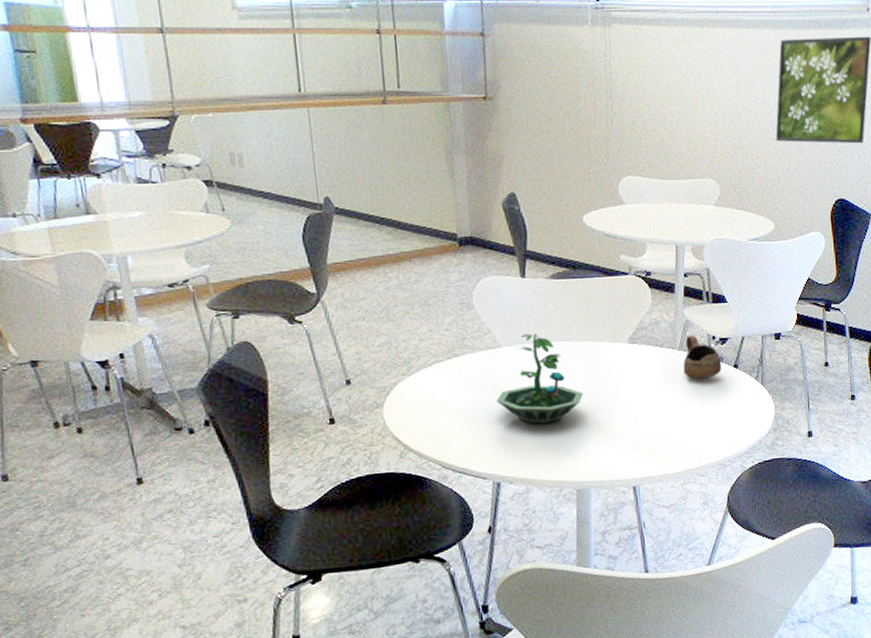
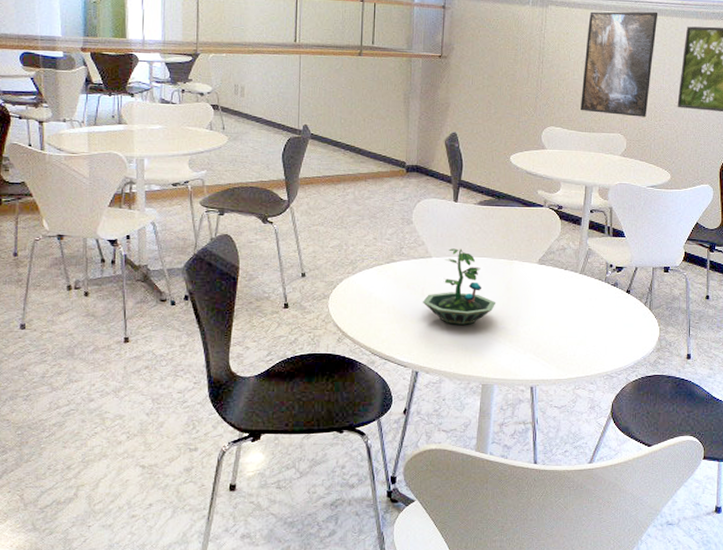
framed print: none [661,23,745,157] -> present [581,11,658,117]
cup: present [683,334,722,380] -> none [583,261,616,301]

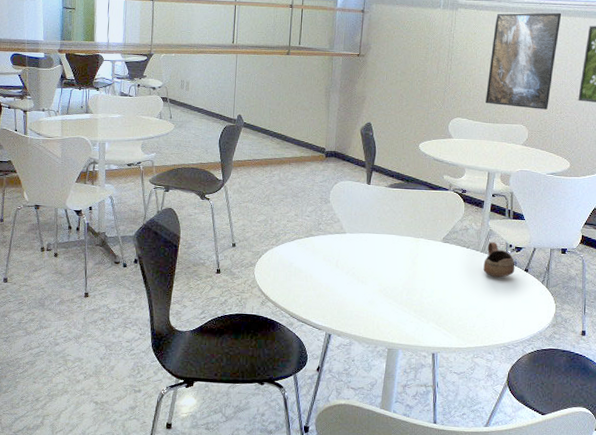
terrarium: present [422,248,496,325] -> none [336,226,403,295]
cup: none [583,261,616,301] -> present [483,241,515,278]

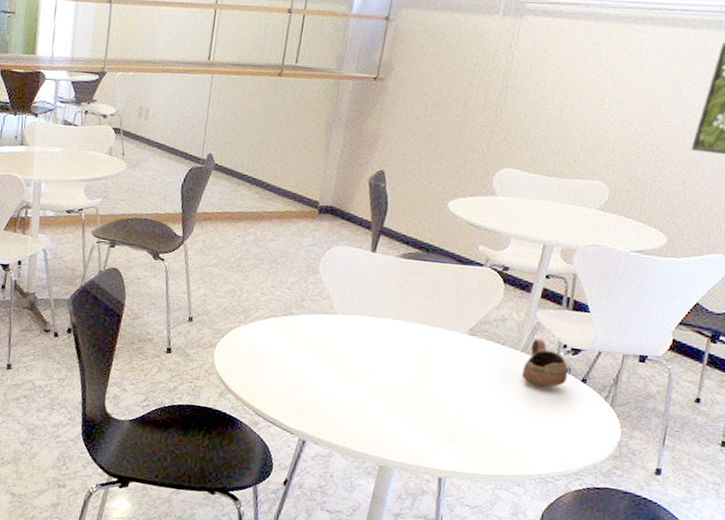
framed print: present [486,12,562,110] -> none [550,21,682,162]

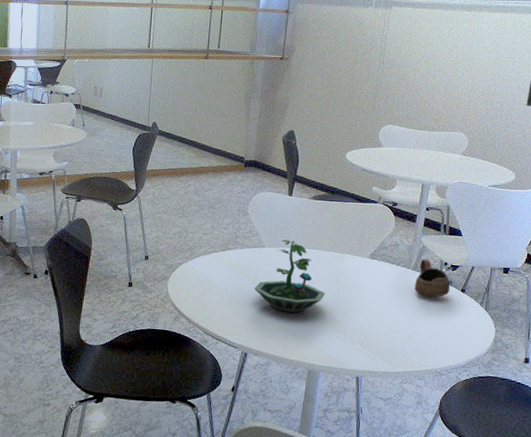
terrarium: none [319,306,409,396] -> present [254,240,326,313]

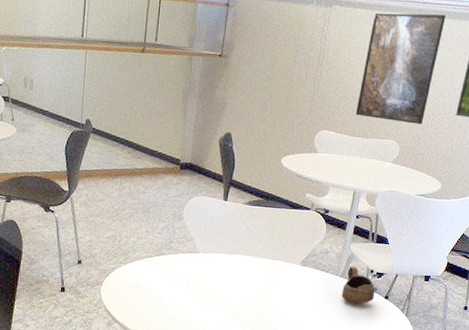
terrarium: present [254,240,326,313] -> none [187,245,257,319]
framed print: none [421,9,510,116] -> present [356,12,446,125]

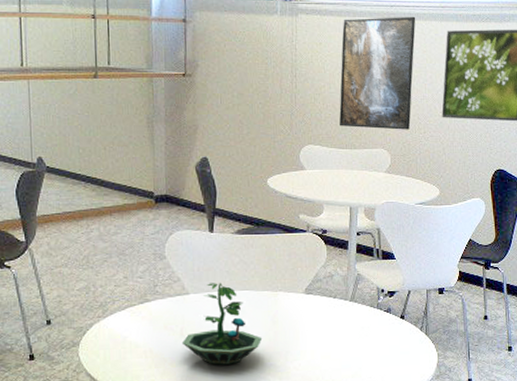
terrarium: none [187,245,257,319] -> present [181,283,263,365]
cup: present [341,266,375,305] -> none [354,287,390,329]

